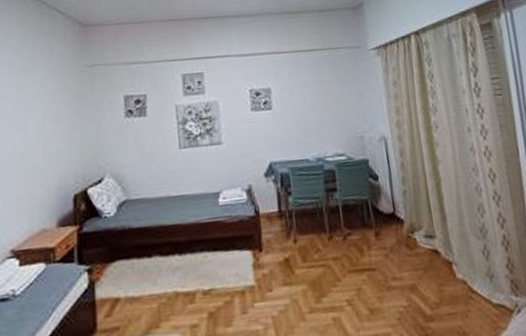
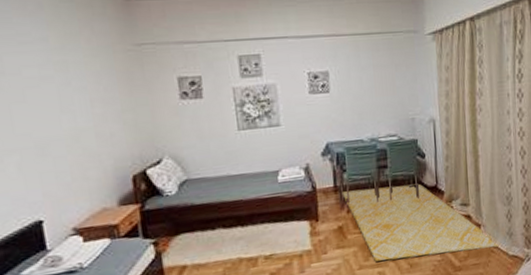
rug: none [287,210,481,305] -> present [341,184,501,262]

